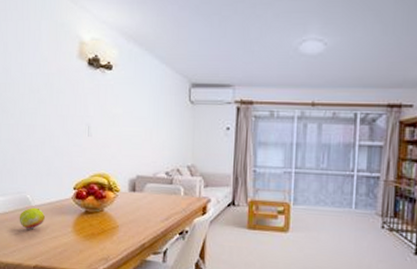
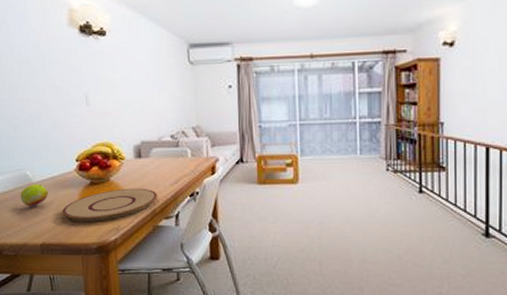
plate: none [56,220,148,250] -> present [62,188,157,221]

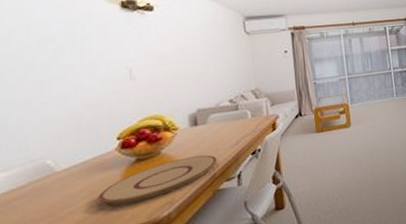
fruit: present [20,184,49,207] -> none [36,171,80,201]

